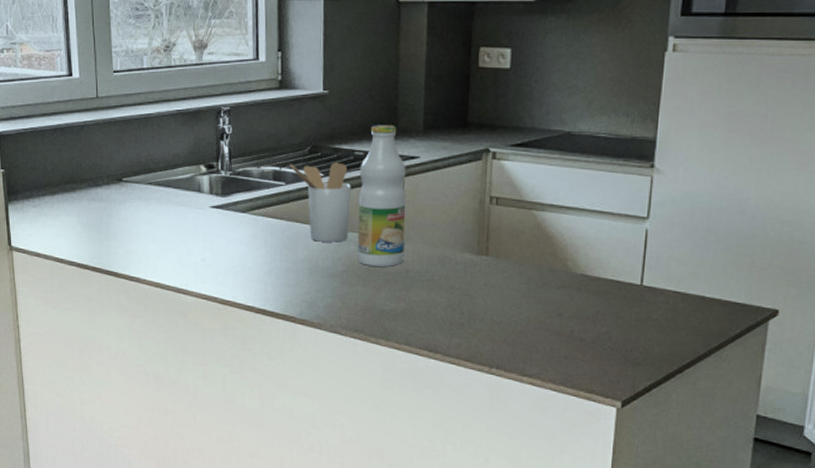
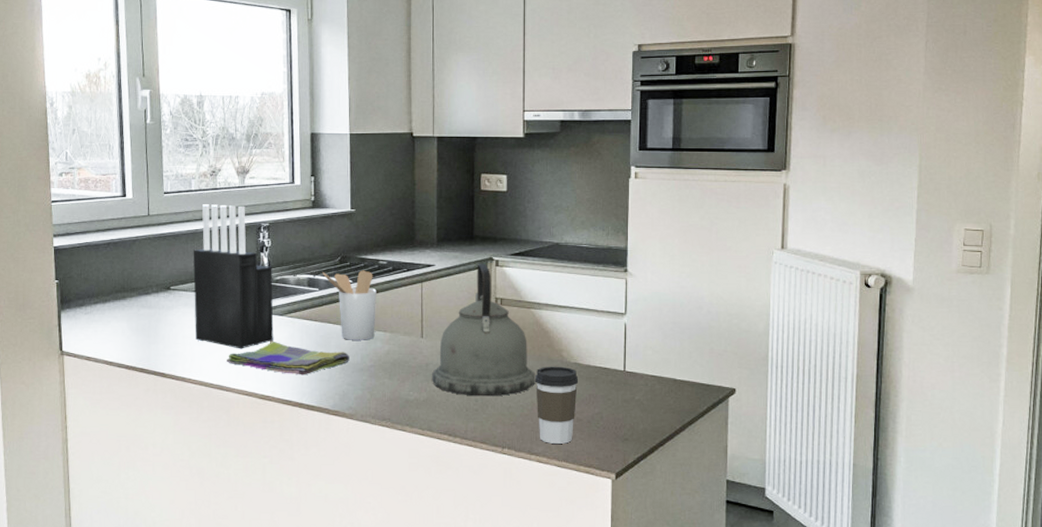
knife block: none [146,85,235,249] -> present [193,204,274,349]
dish towel: none [184,241,319,280] -> present [227,342,349,376]
bottle: present [357,125,406,267] -> none [383,238,425,362]
kettle: none [411,156,533,310] -> present [431,264,536,397]
coffee cup: none [531,277,585,366] -> present [534,366,579,444]

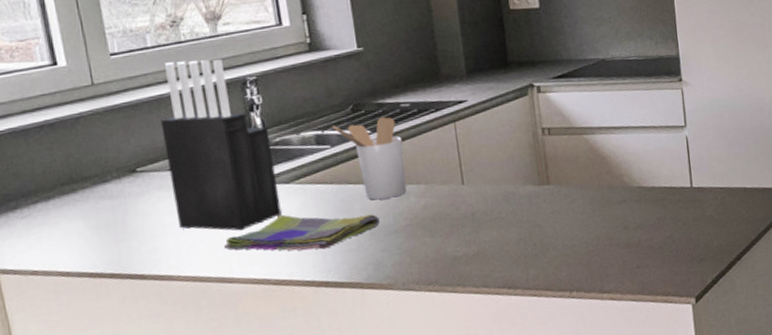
kettle: present [431,264,536,397] -> none [479,92,598,241]
coffee cup: present [534,366,579,444] -> none [596,192,646,278]

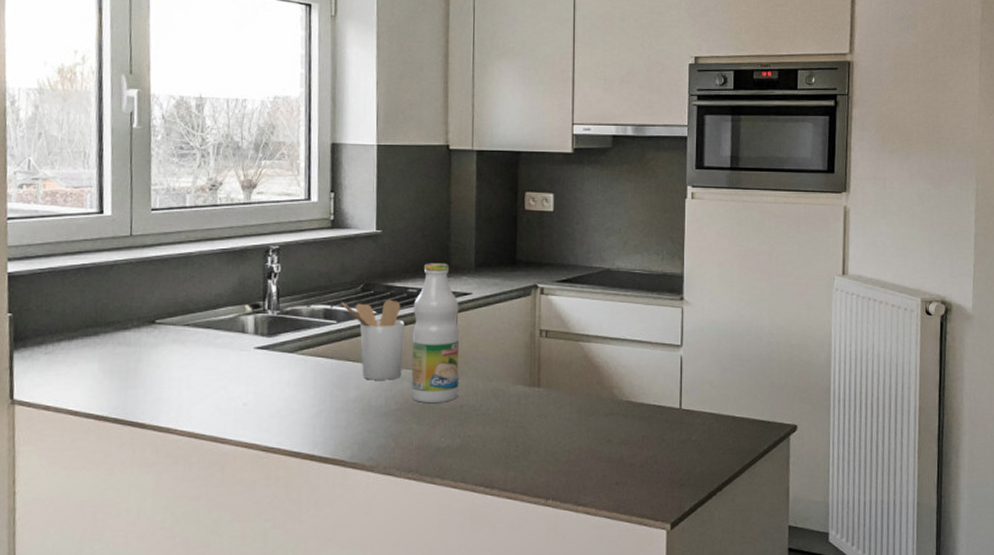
knife block: present [160,59,282,231] -> none [184,223,282,393]
dish towel: present [224,214,380,251] -> none [223,383,371,422]
bottle: none [408,73,468,216] -> present [411,263,460,404]

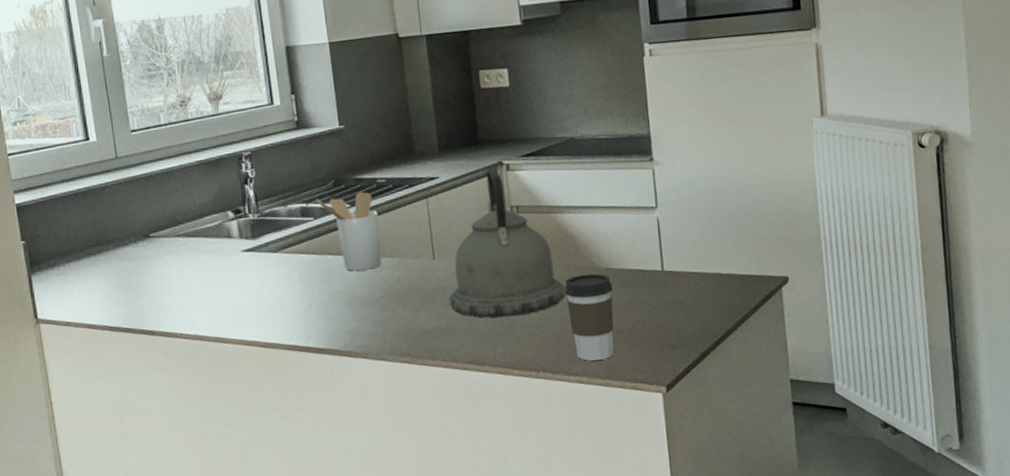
bottle: present [411,263,460,404] -> none [383,150,439,288]
kettle: none [466,292,584,441] -> present [449,170,566,318]
coffee cup: none [582,405,631,492] -> present [564,273,614,361]

